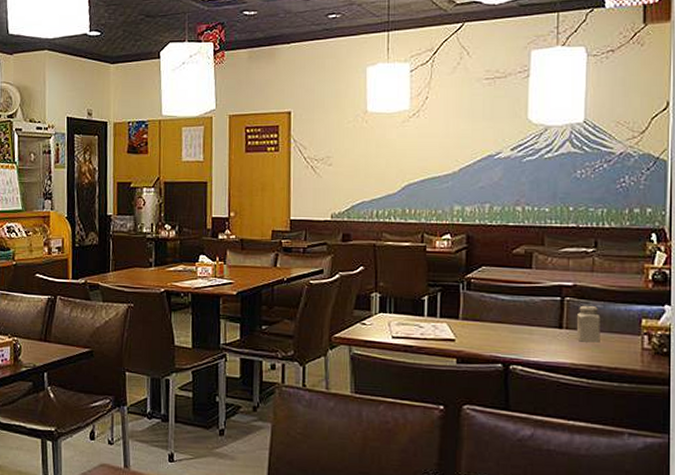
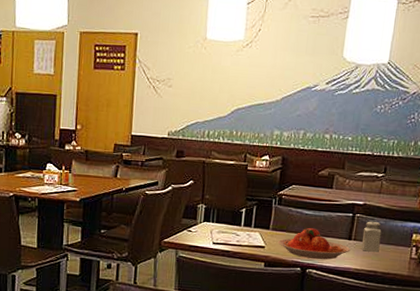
plate: none [471,315,563,353] -> present [278,227,351,260]

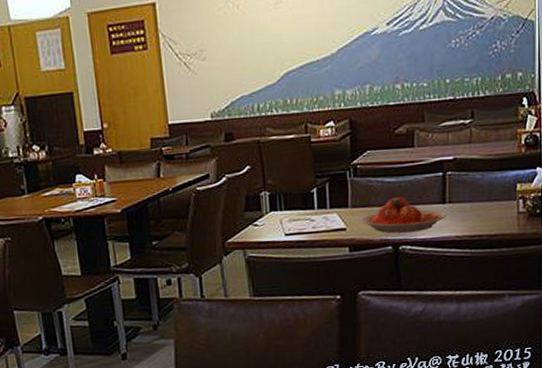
salt shaker: present [361,221,382,252] -> none [458,176,481,214]

